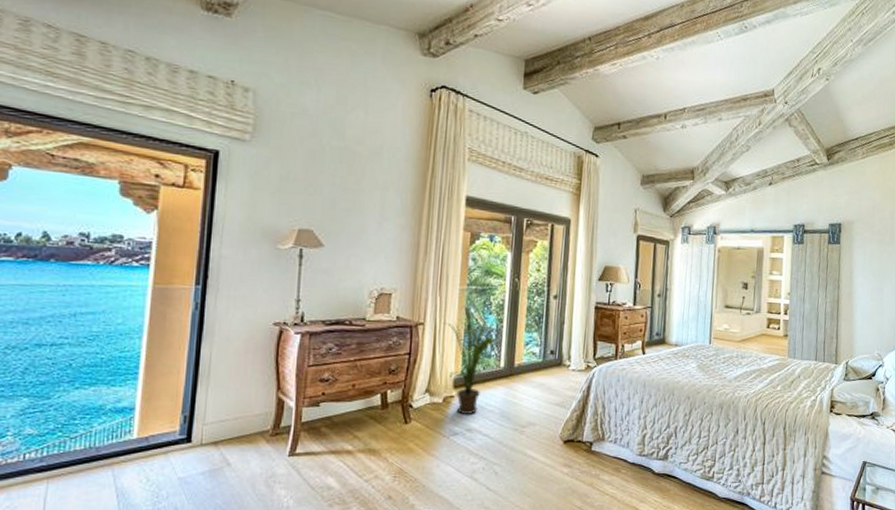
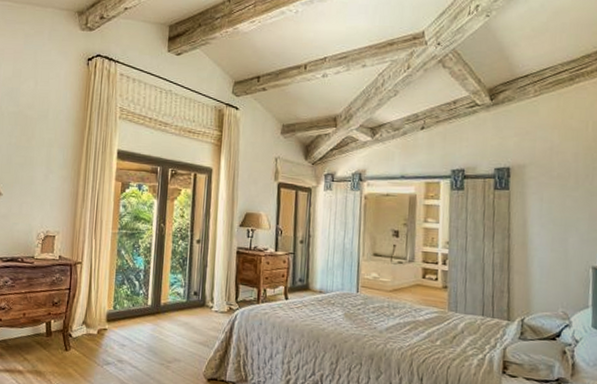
house plant: present [443,305,502,415] -> none [98,247,149,348]

